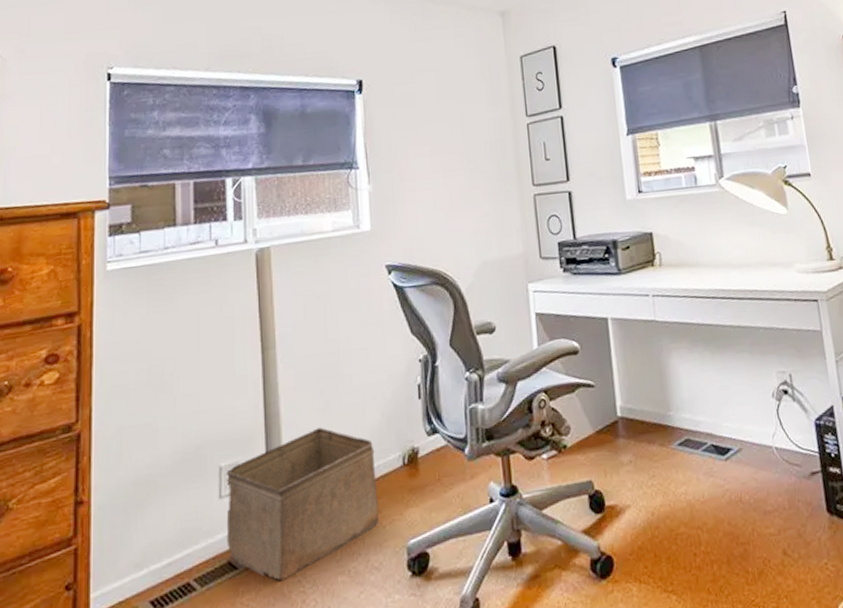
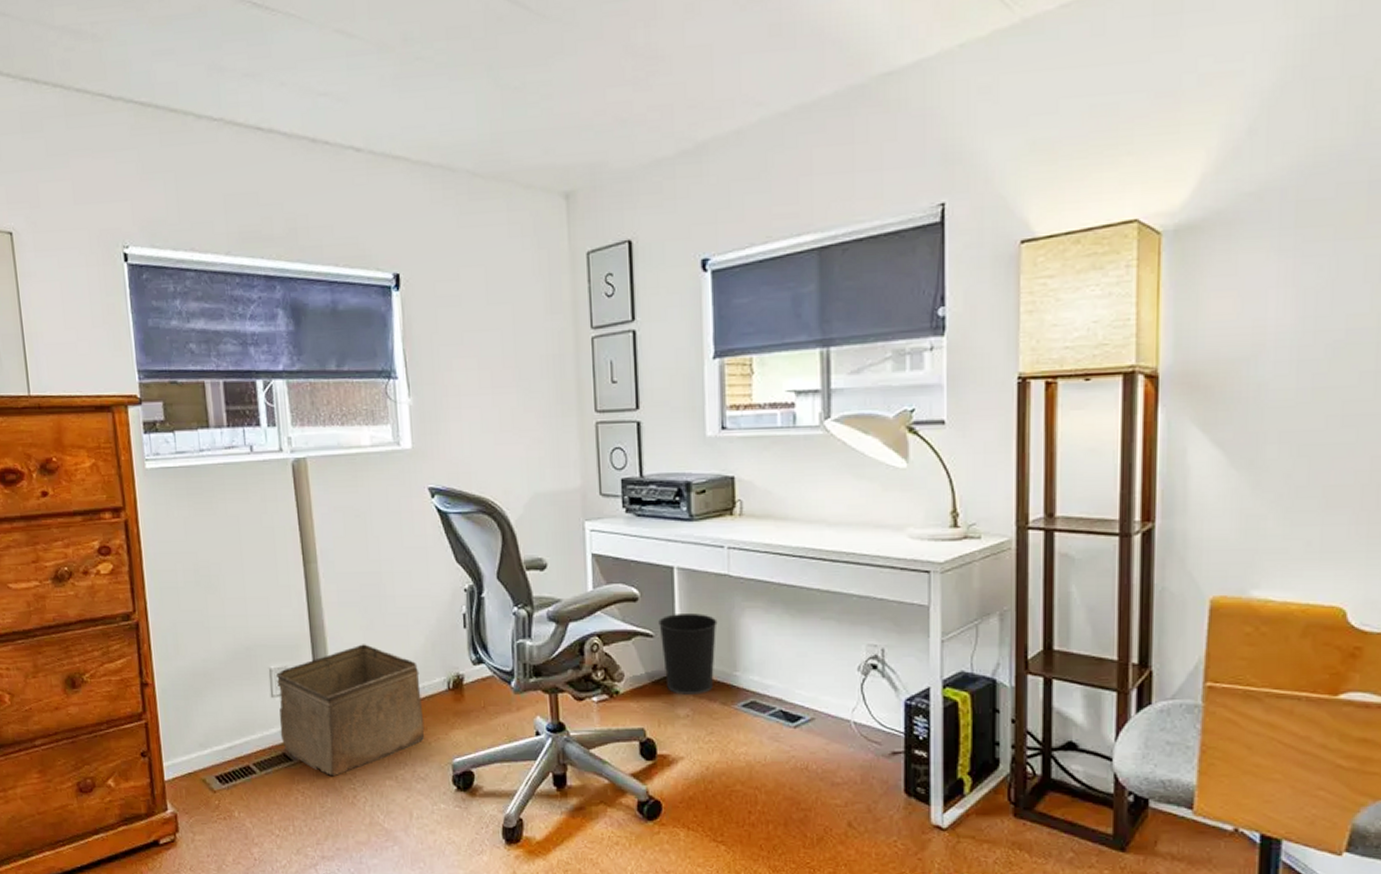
wastebasket: none [598,359,651,441] -> present [658,614,718,695]

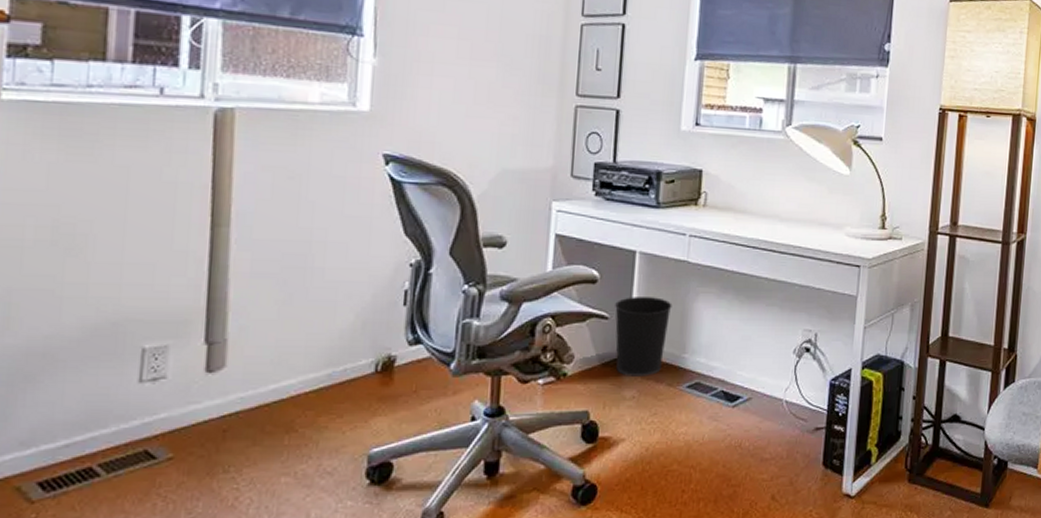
storage bin: present [277,644,425,777] -> none [144,321,343,476]

